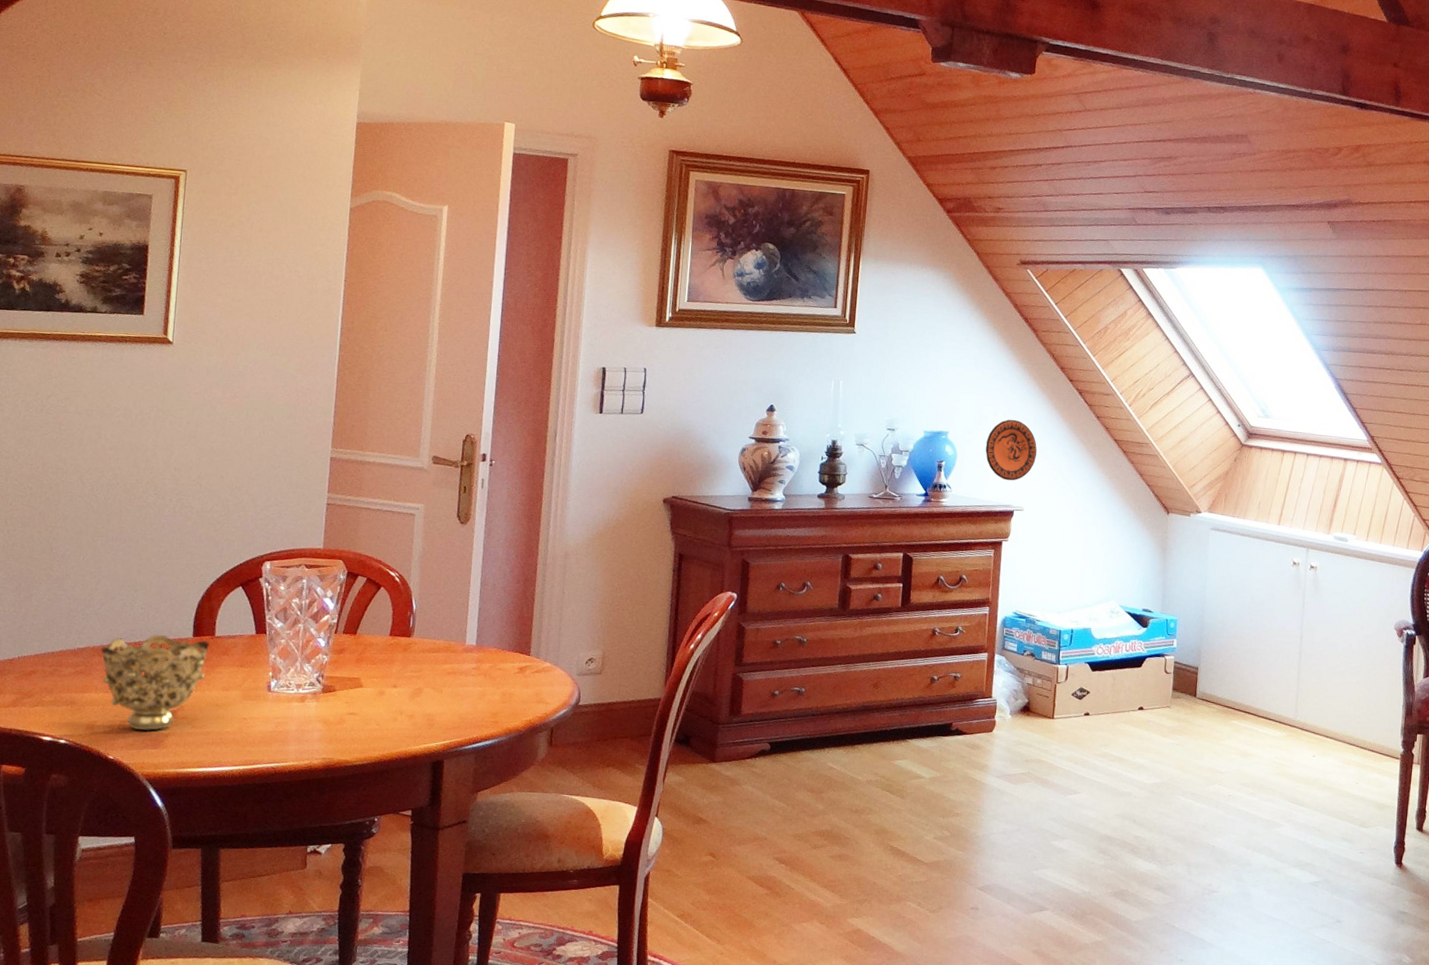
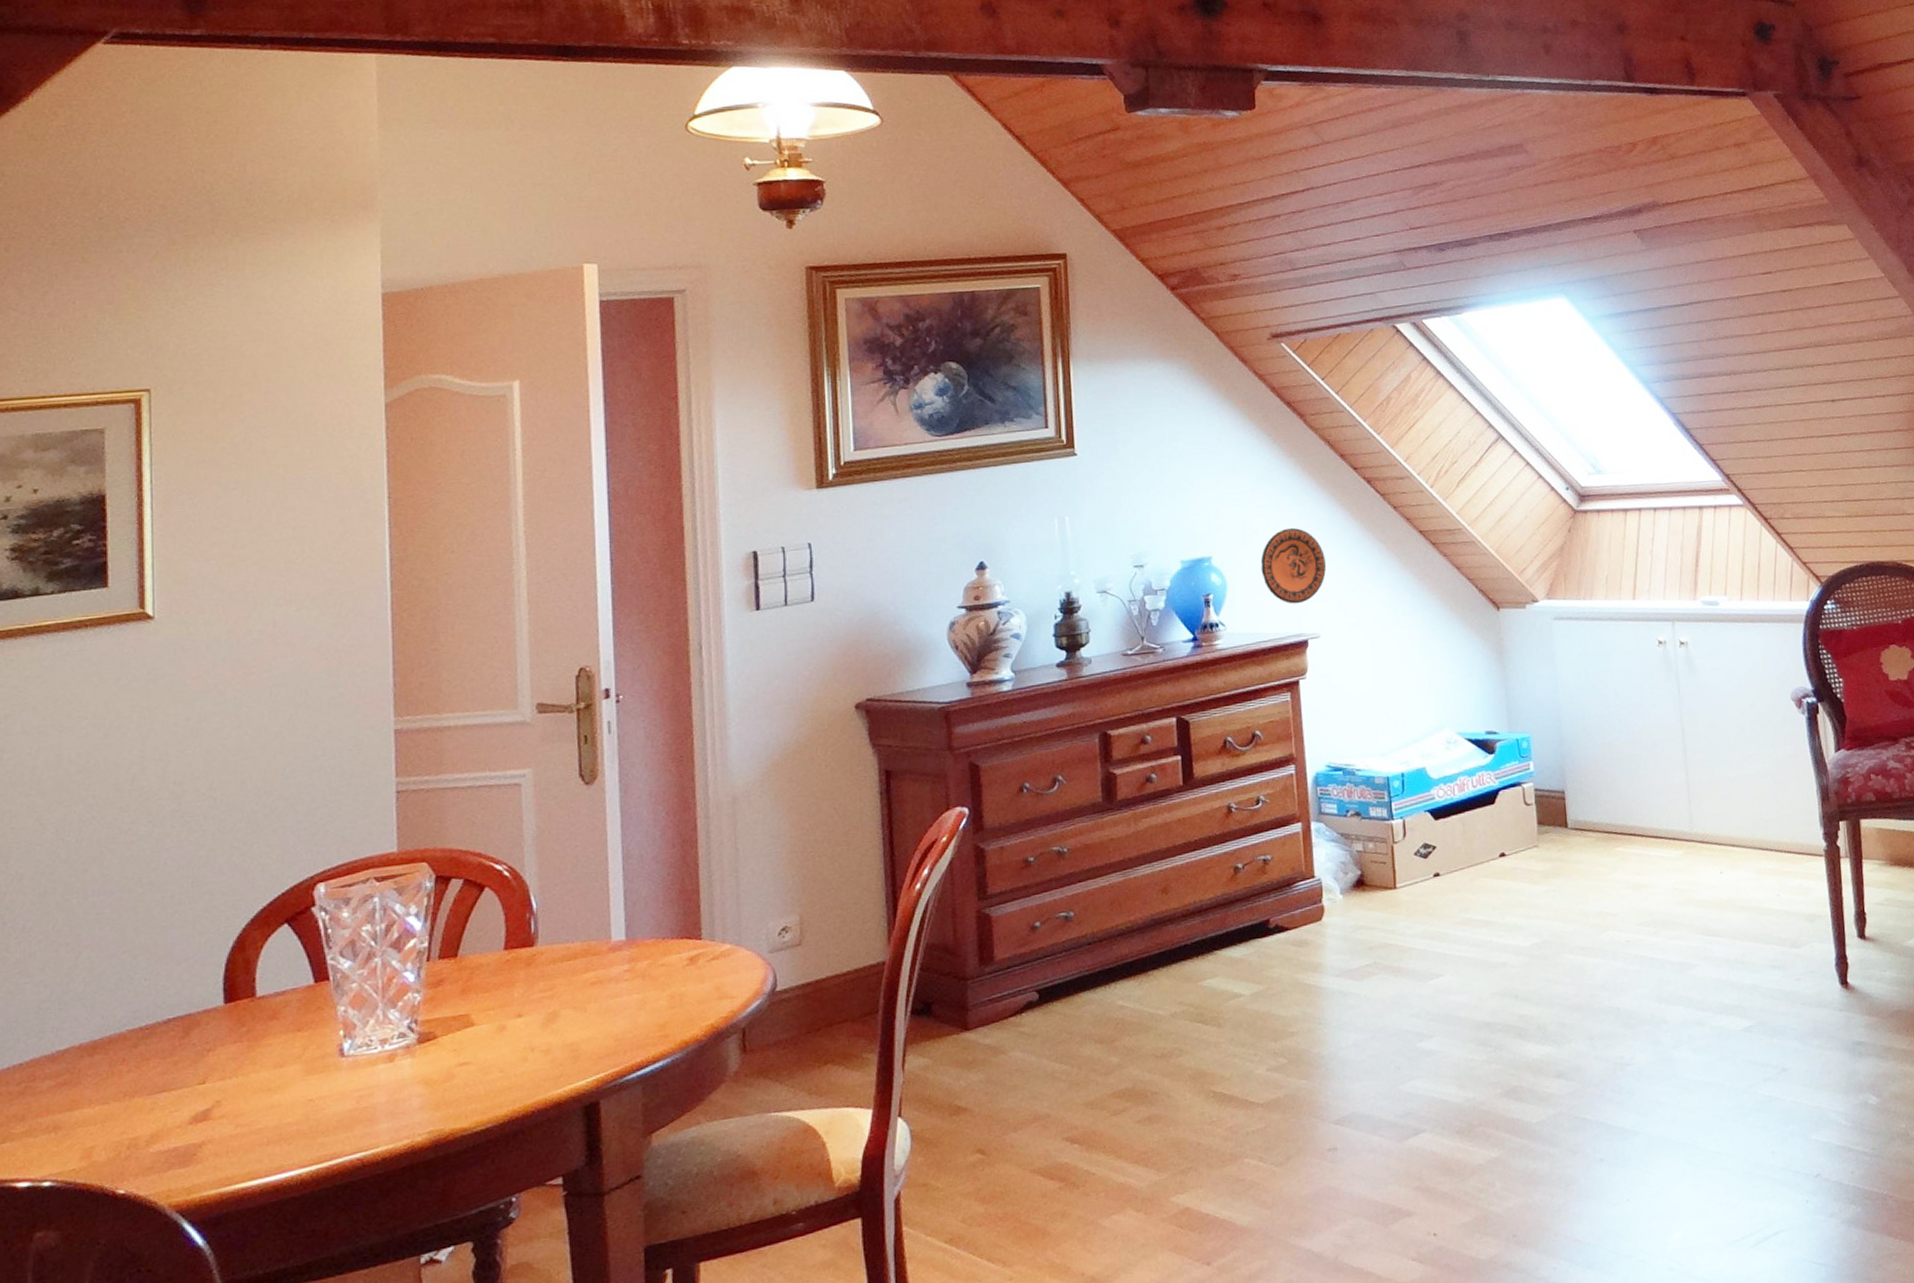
decorative bowl: present [101,634,210,731] -> none [91,1006,251,1147]

